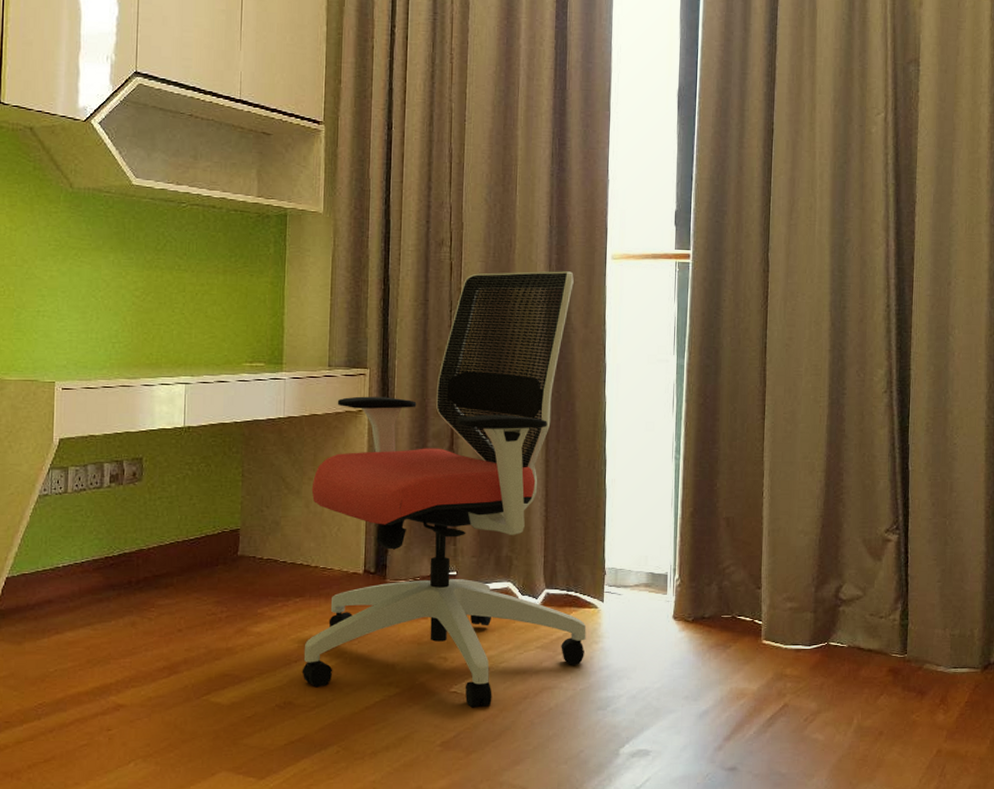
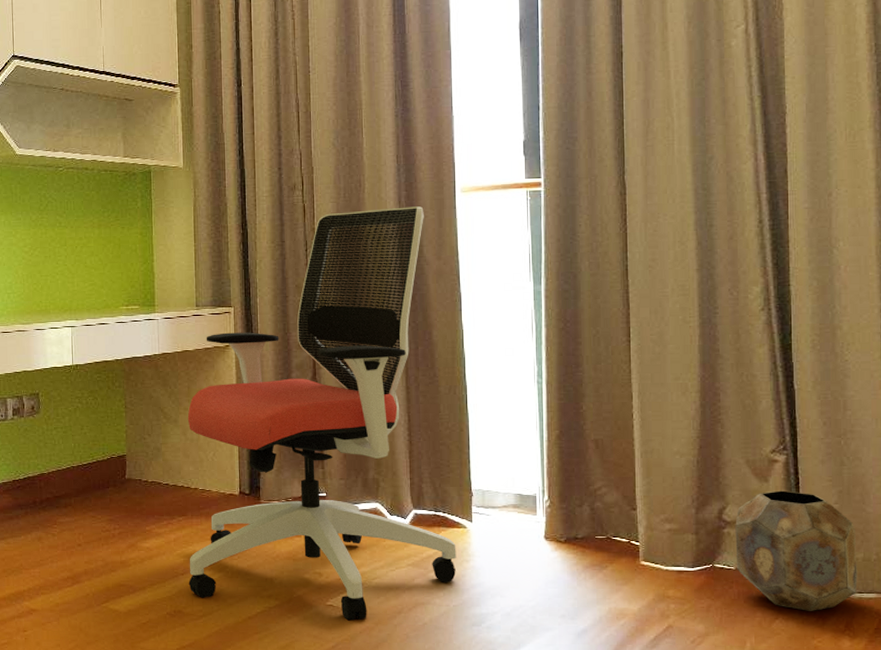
planter: none [849,569,954,687] -> present [735,490,858,611]

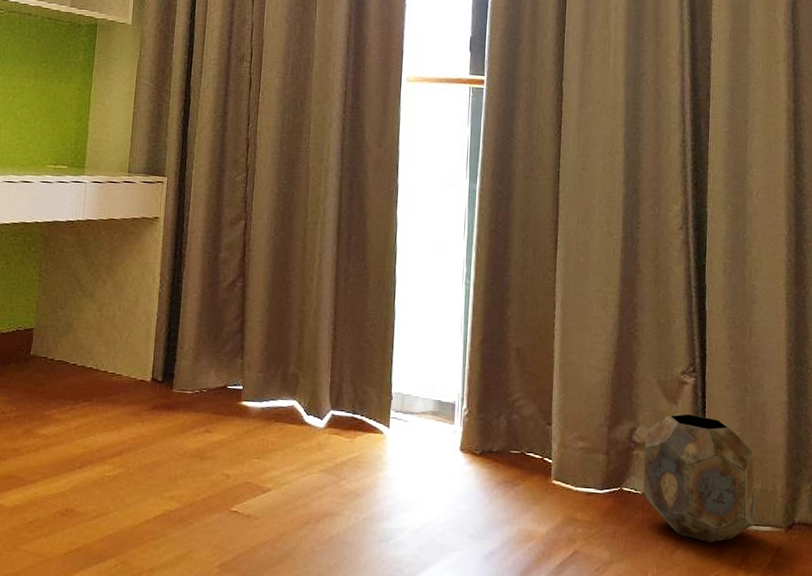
office chair: present [187,206,457,621] -> none [85,89,371,530]

